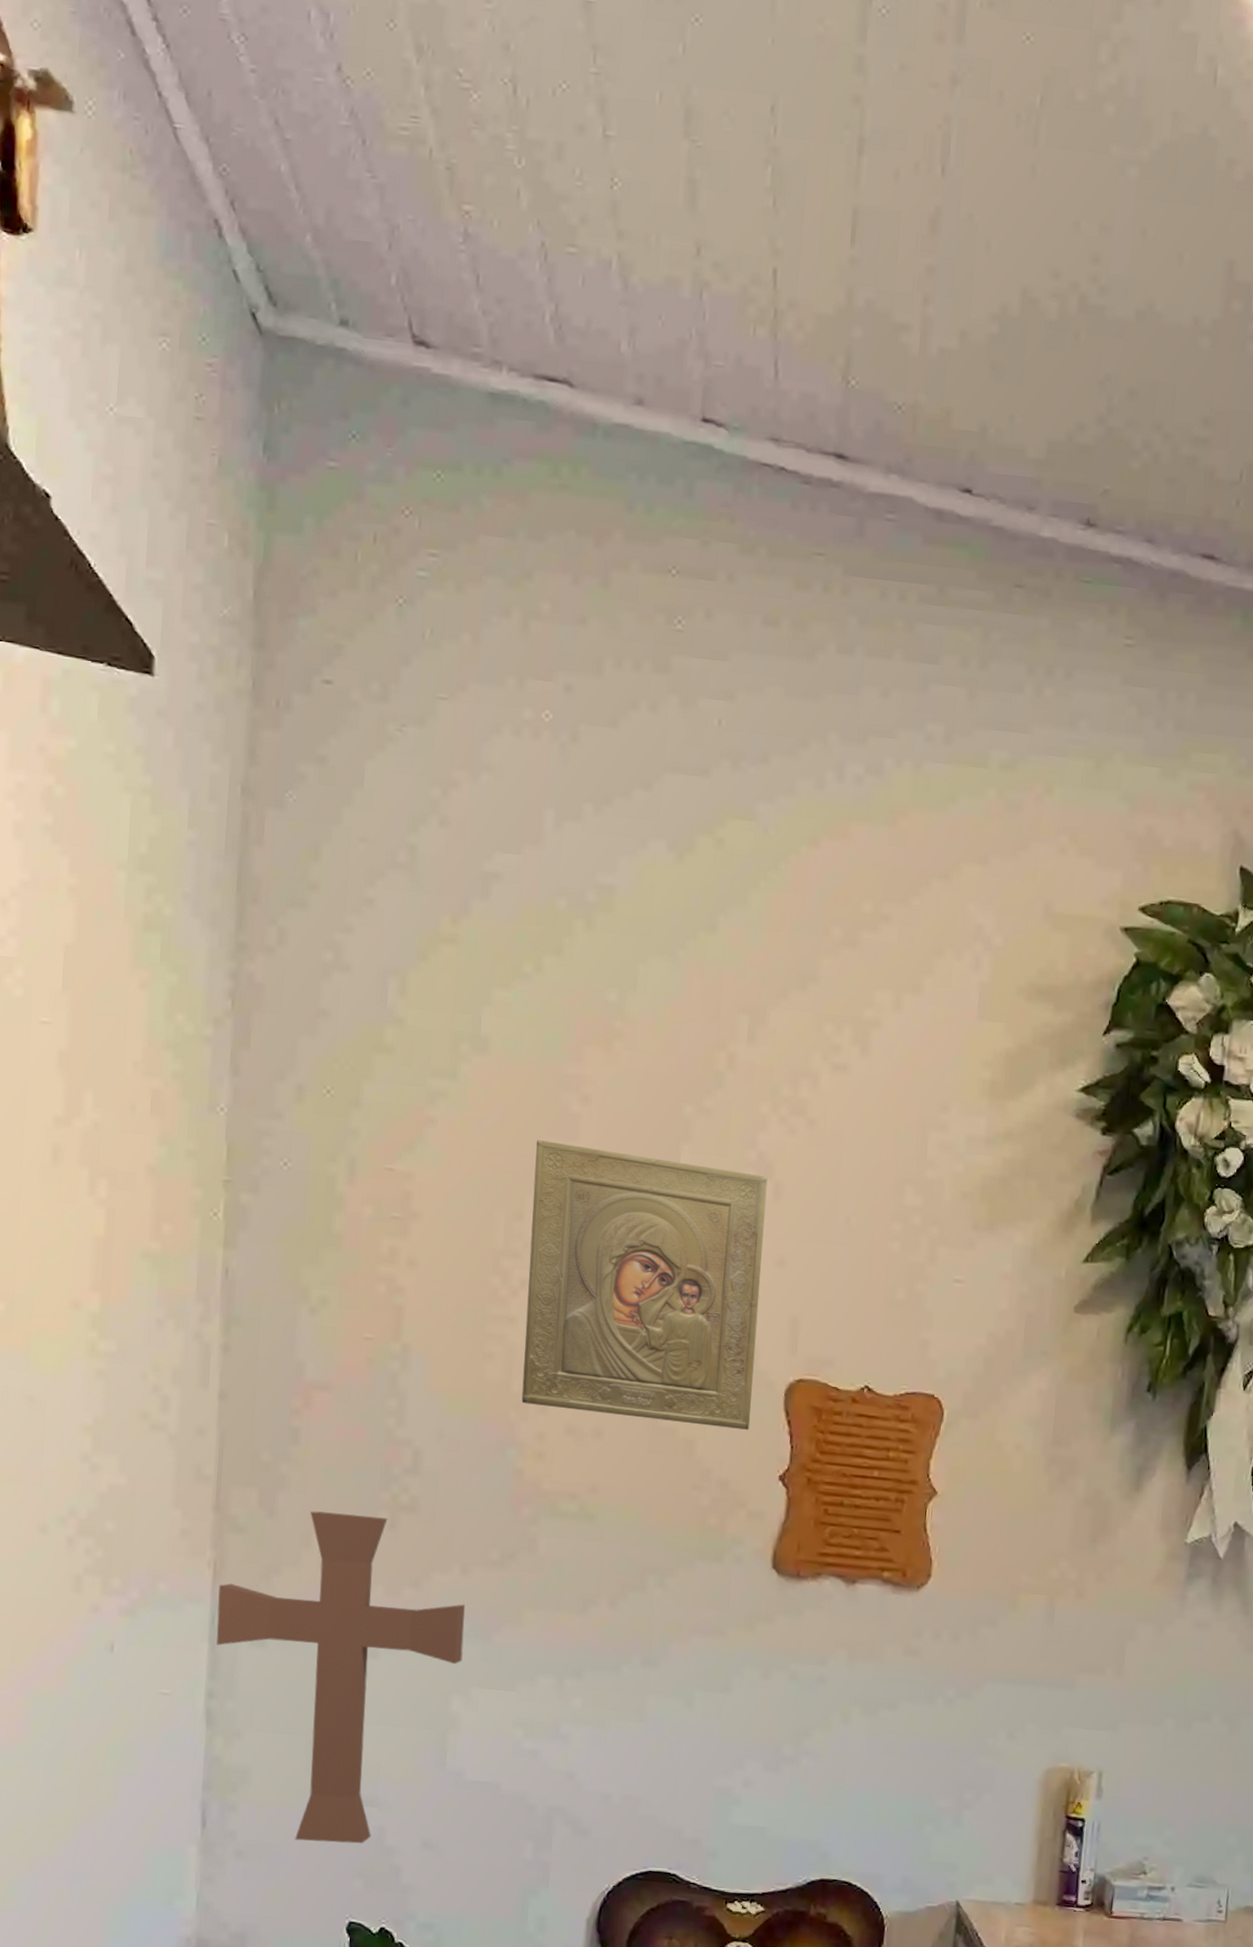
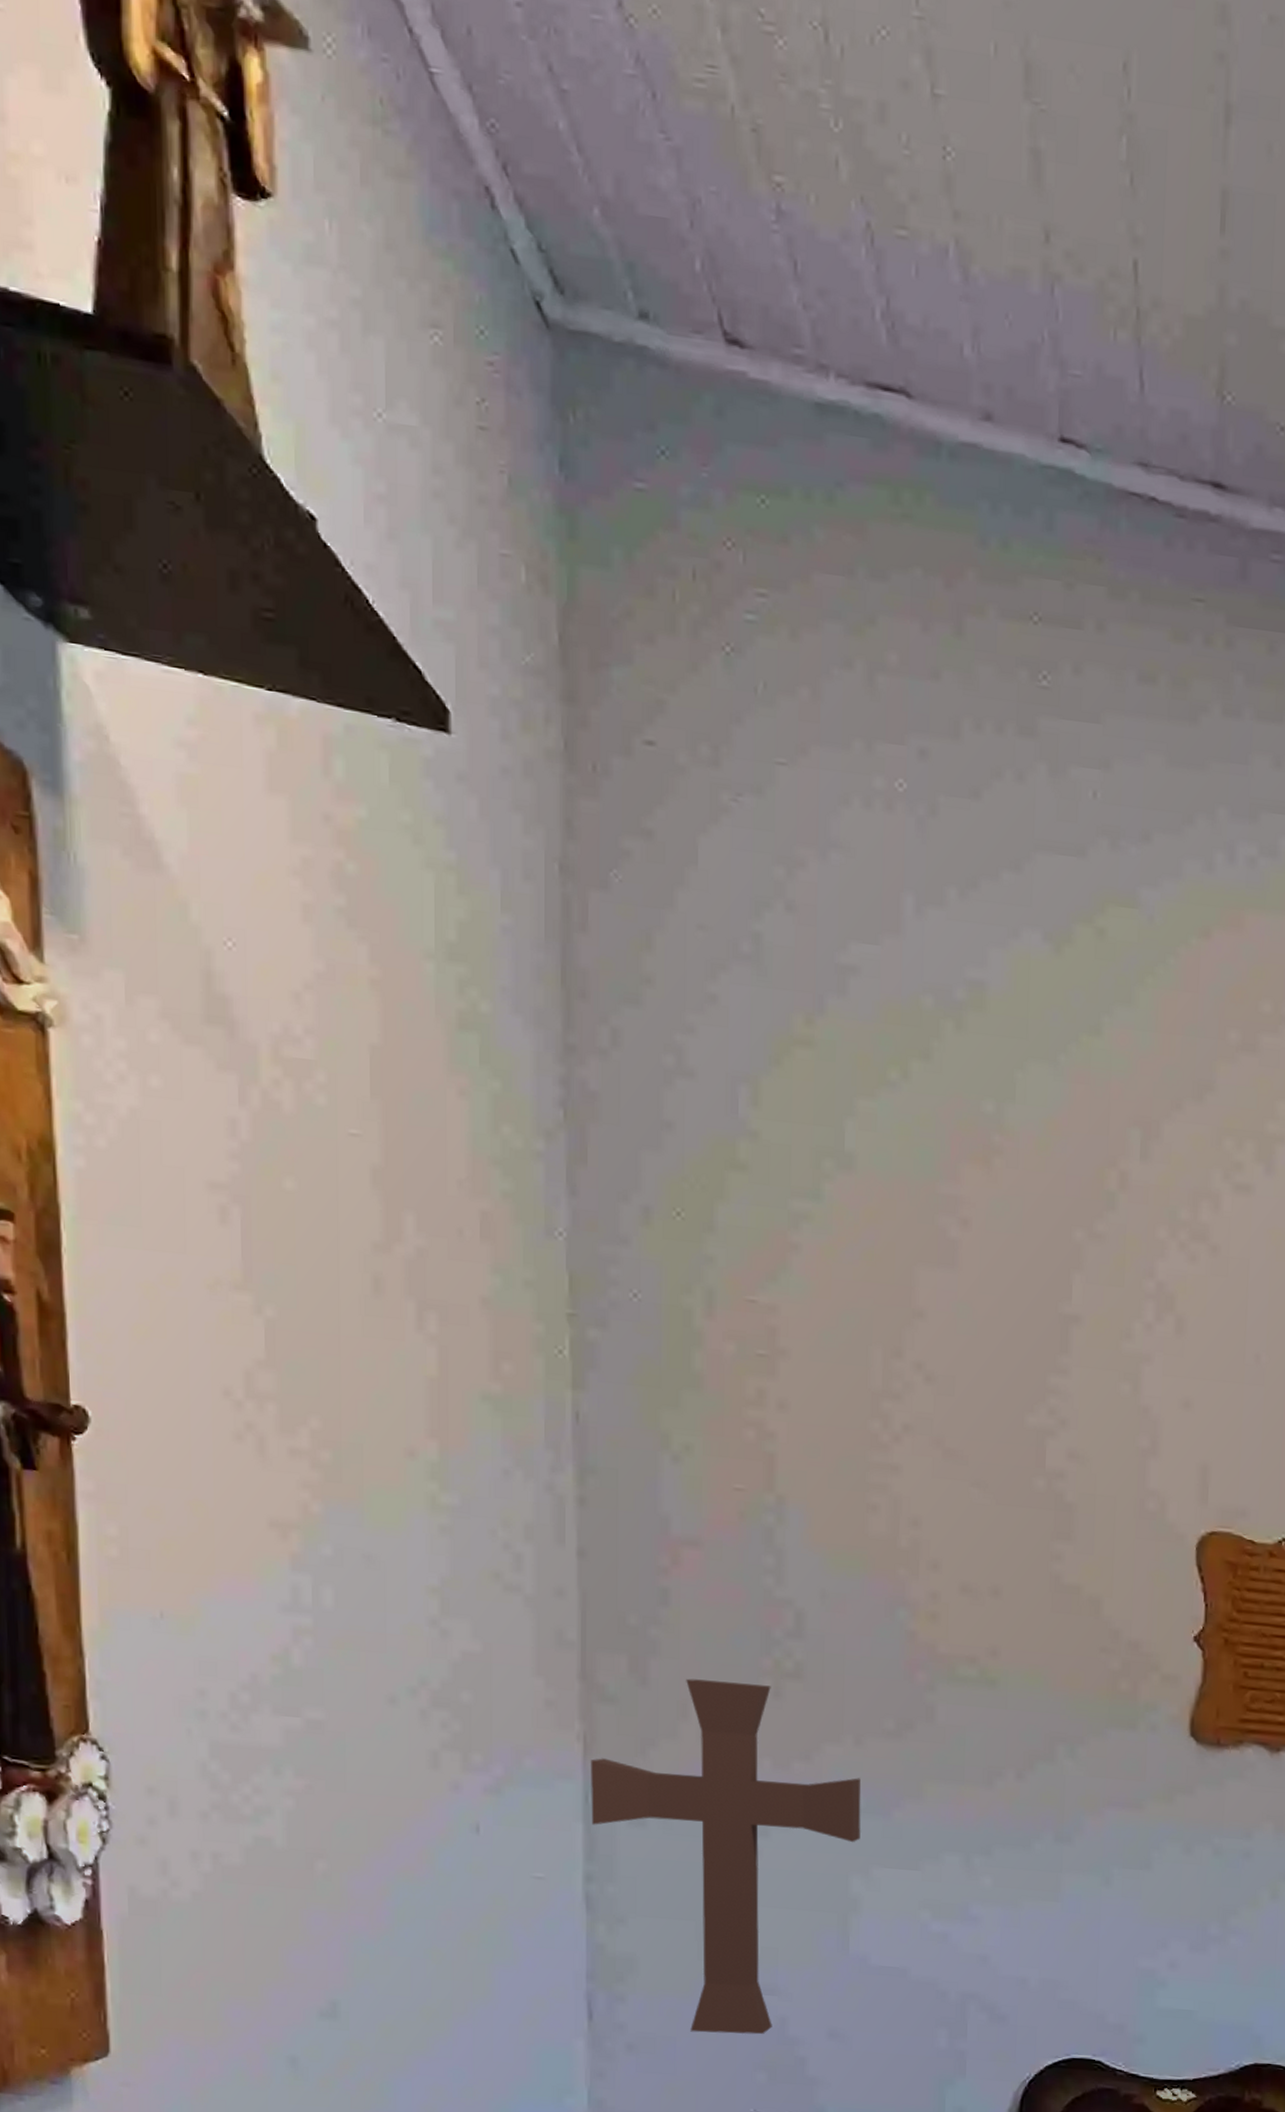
religious icon: present [521,1140,768,1430] -> none [910,1268,1169,1587]

